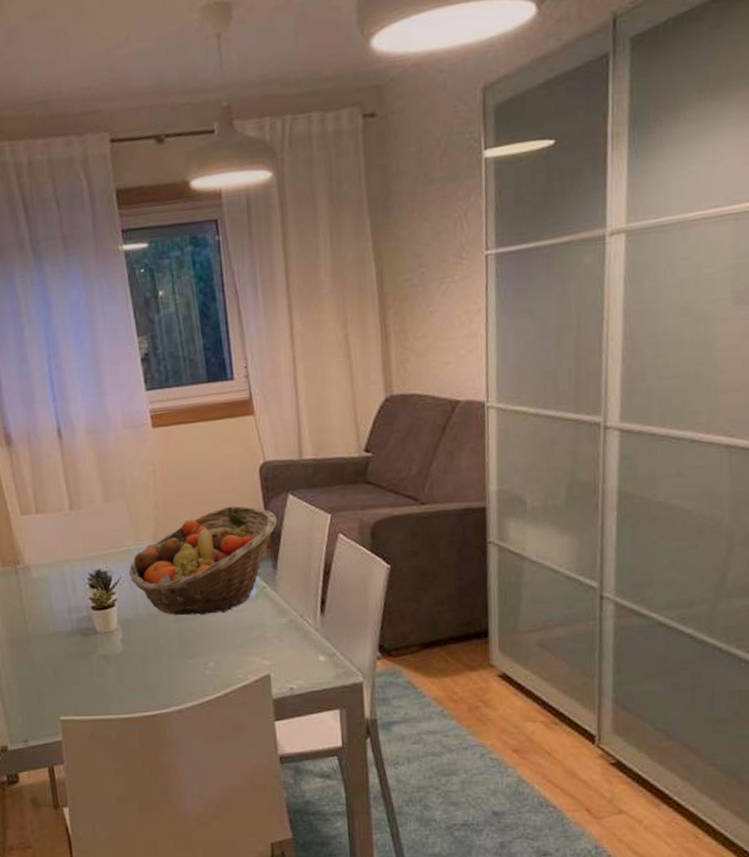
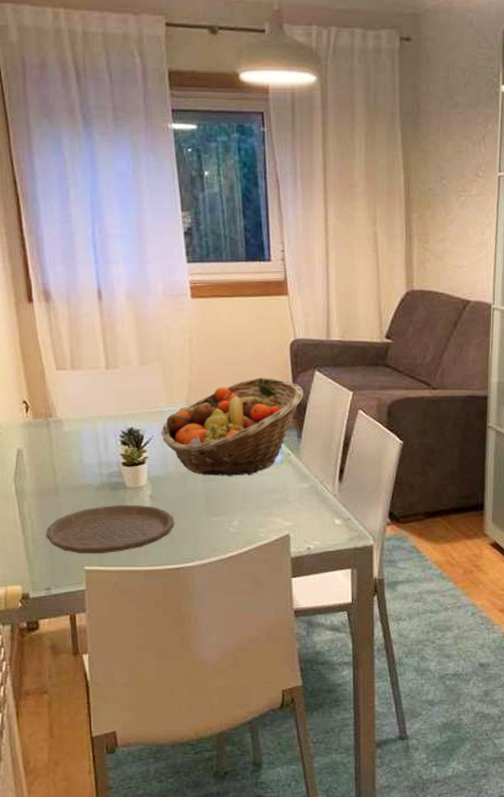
plate: none [20,650,148,704] -> present [46,504,174,554]

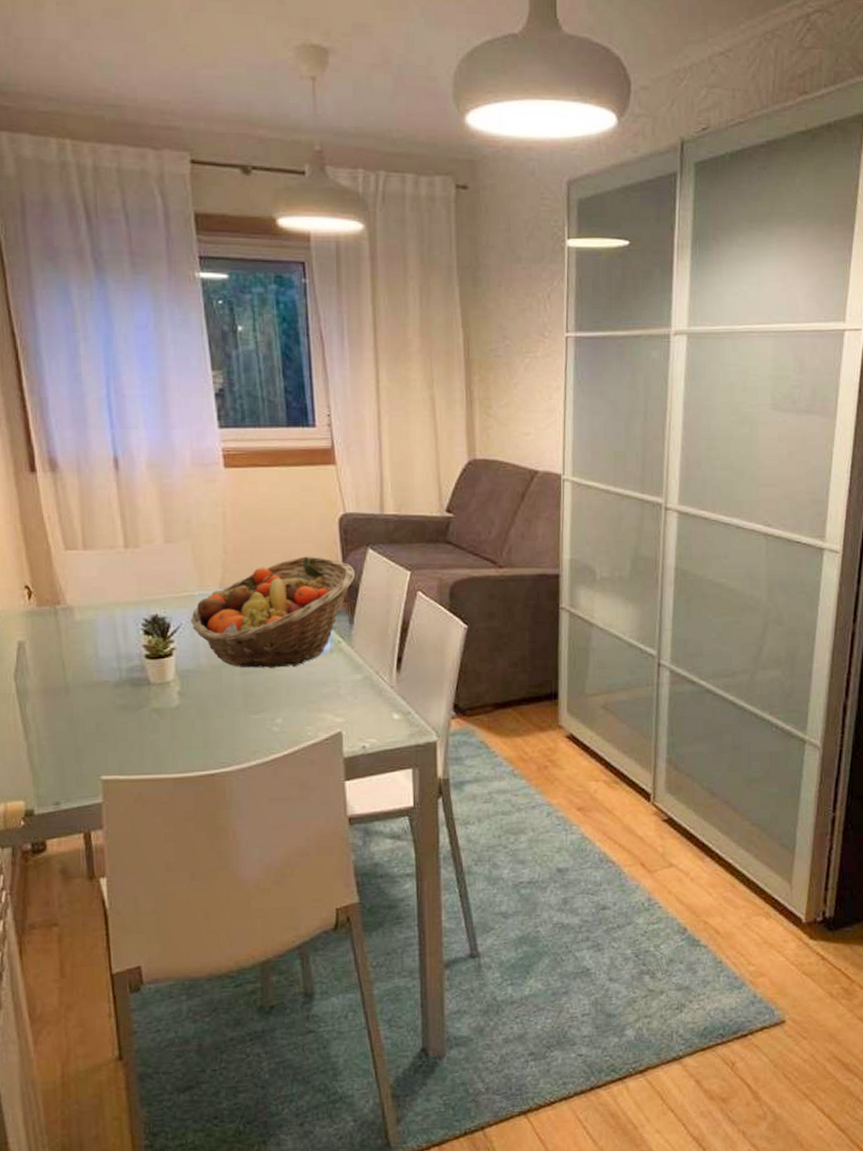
plate: present [46,504,174,554] -> none [54,702,208,762]

